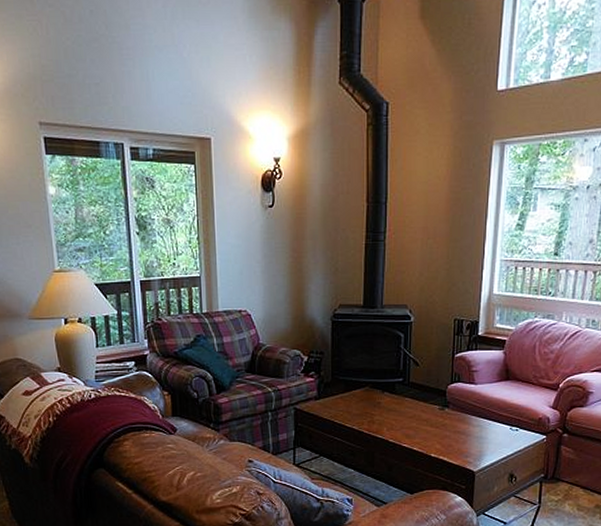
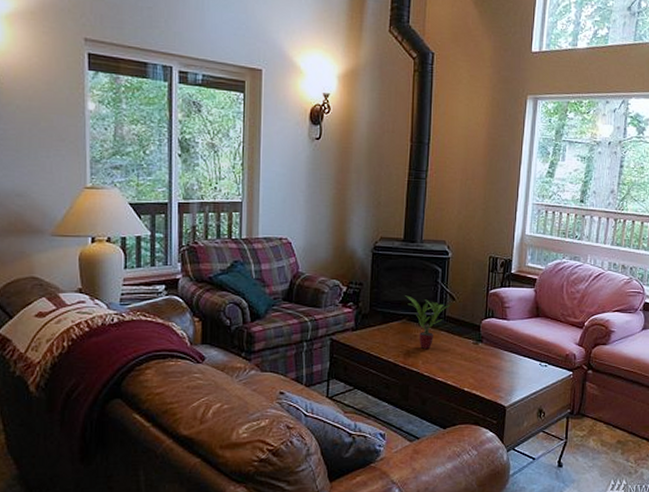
potted plant: none [366,363,416,416] -> present [404,295,452,349]

